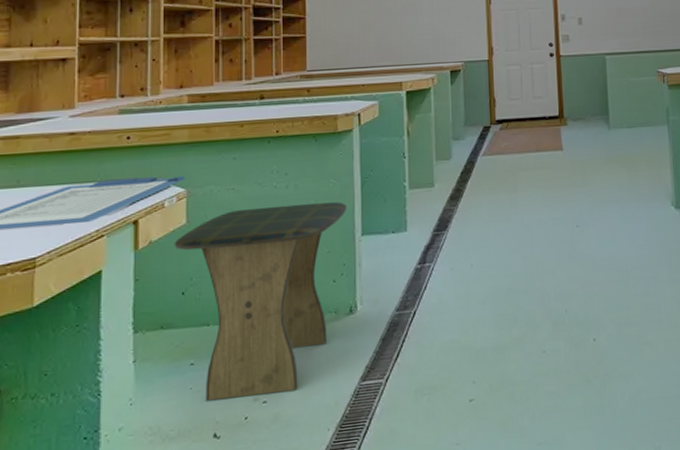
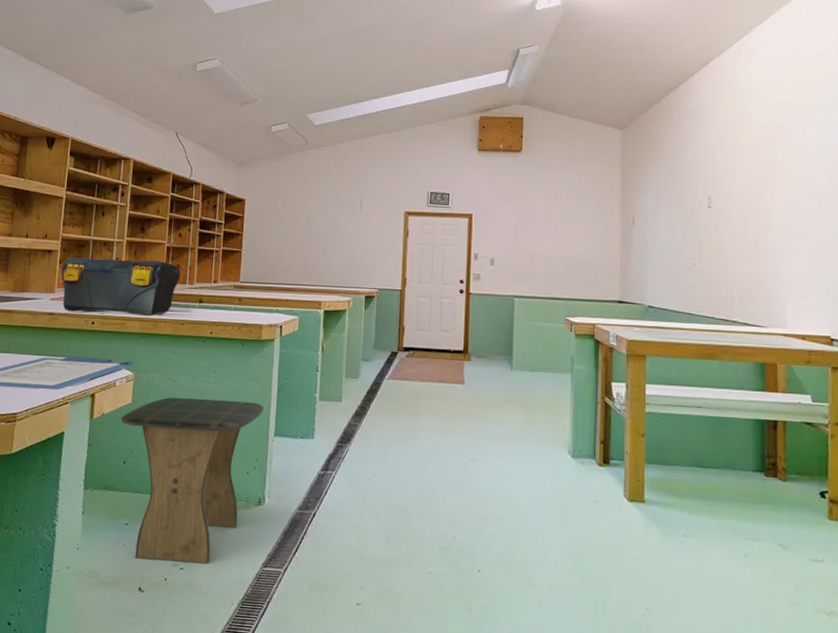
toolbox: none [81,57,235,128] -> present [61,257,181,317]

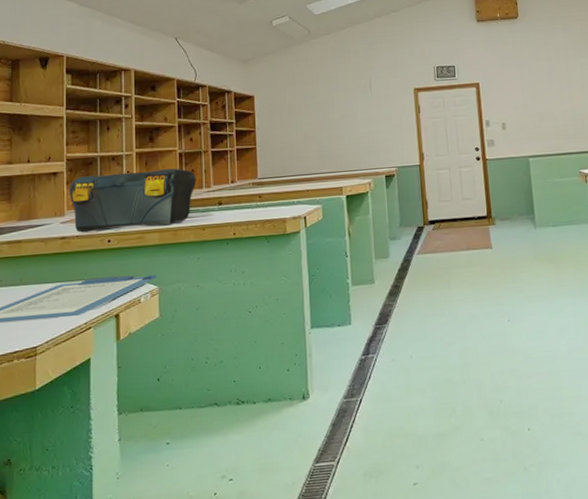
stool: present [121,397,264,564] -> none [149,297,298,477]

